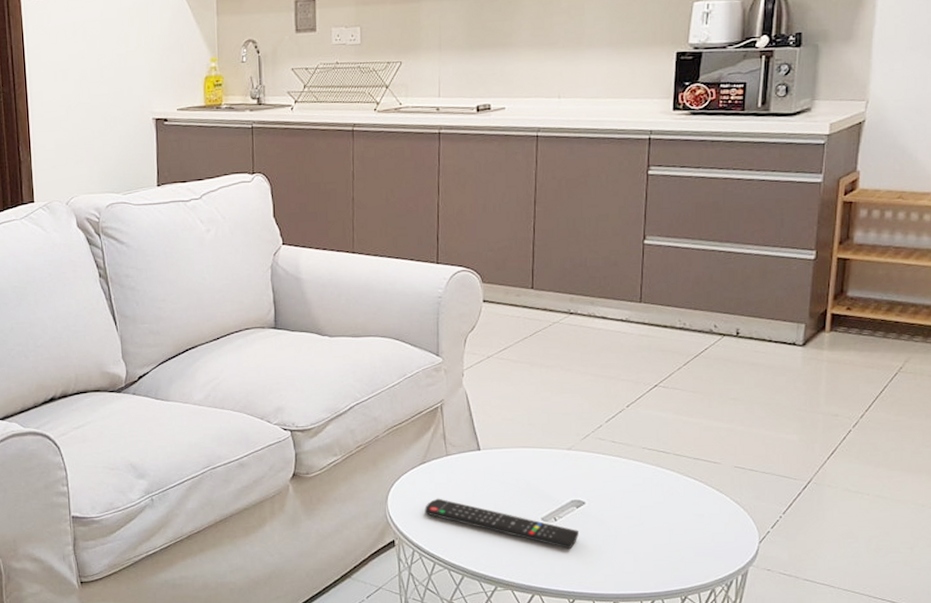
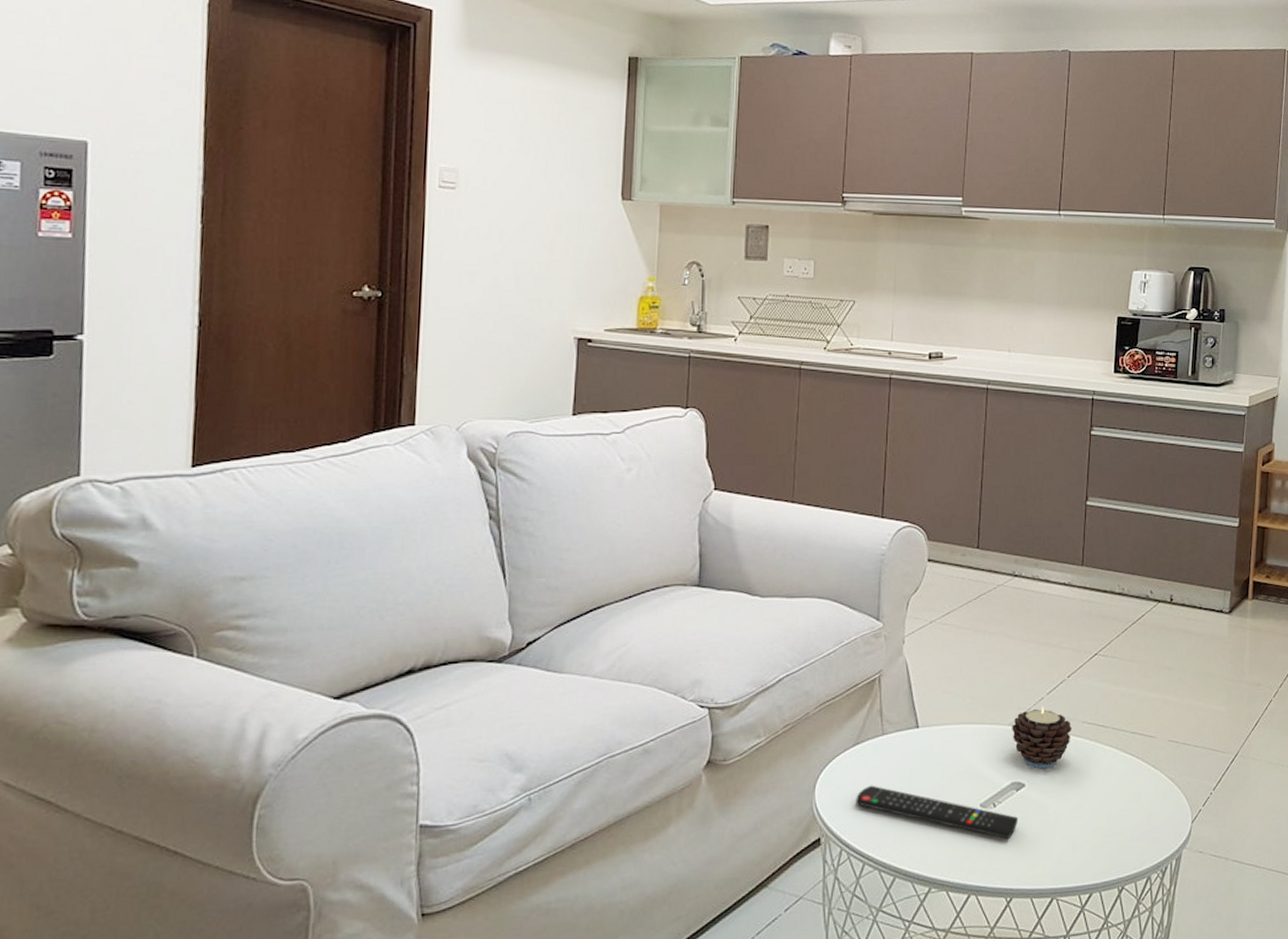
candle: none [571,433,632,489] -> present [1012,707,1073,769]

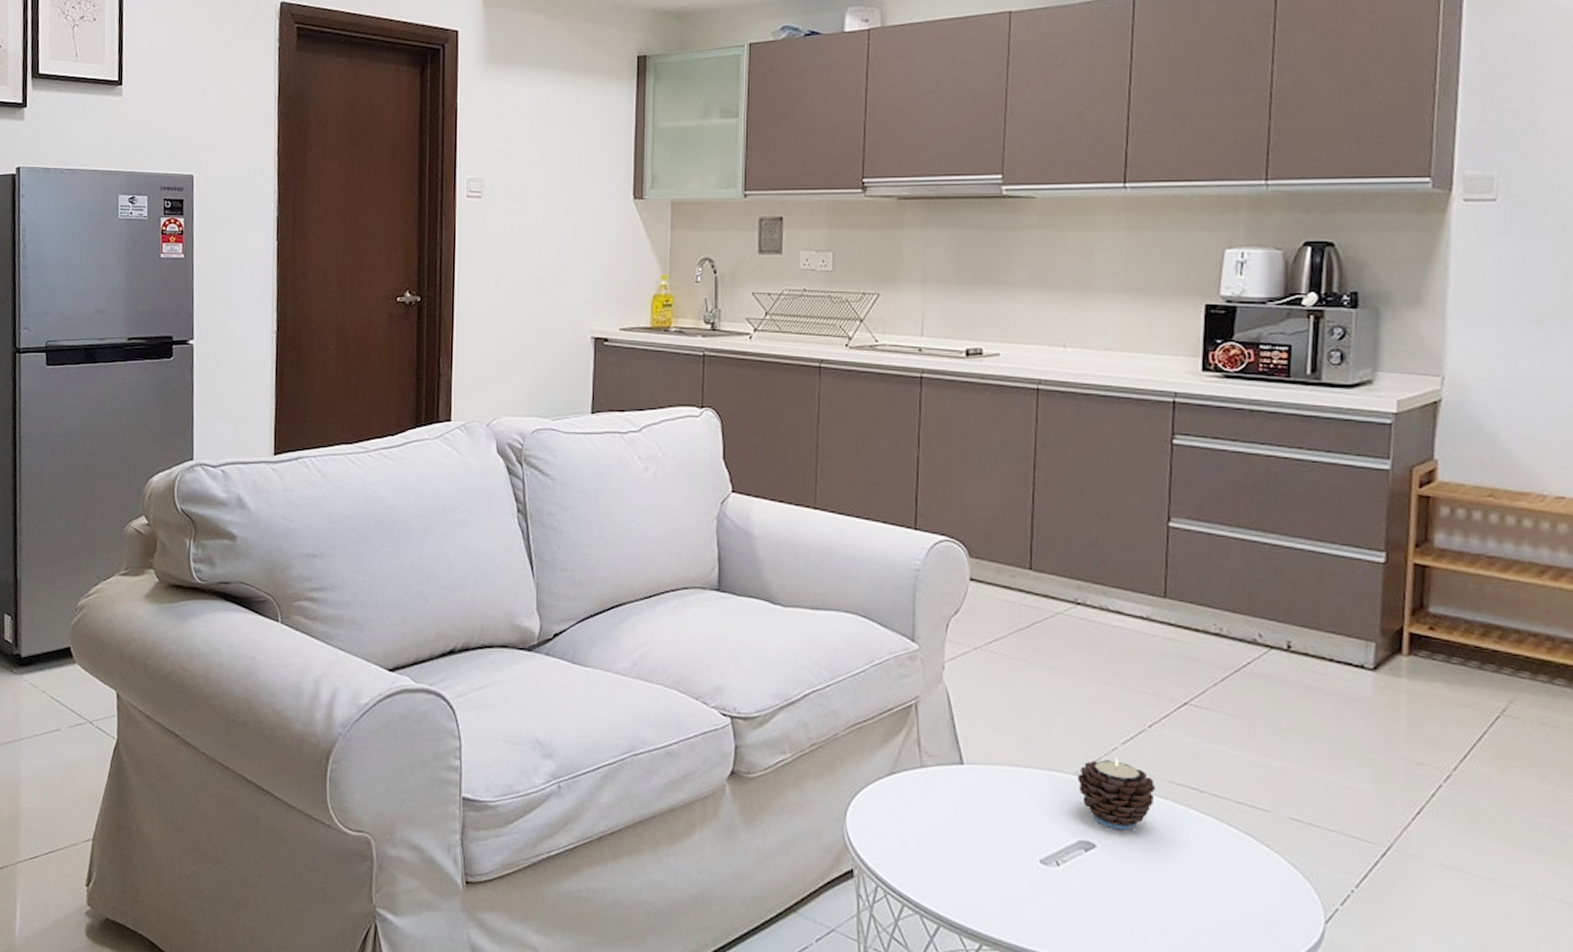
remote control: present [856,785,1018,839] -> none [892,820,1088,904]

